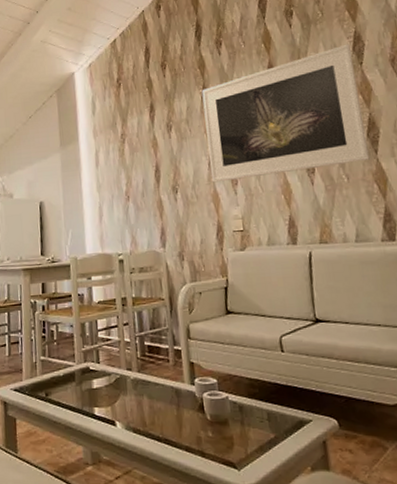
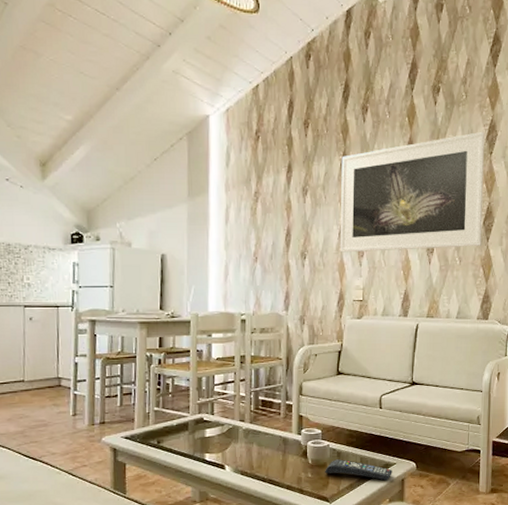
remote control: none [227,414,310,443] -> present [325,459,392,481]

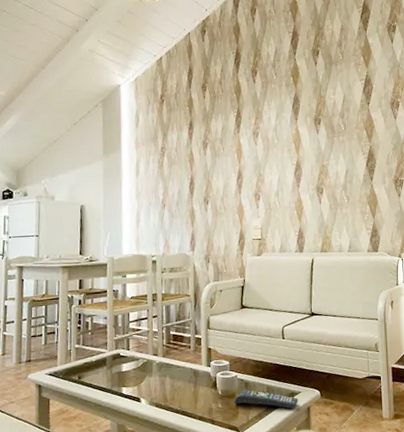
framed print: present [340,131,485,253] -> none [236,85,366,197]

